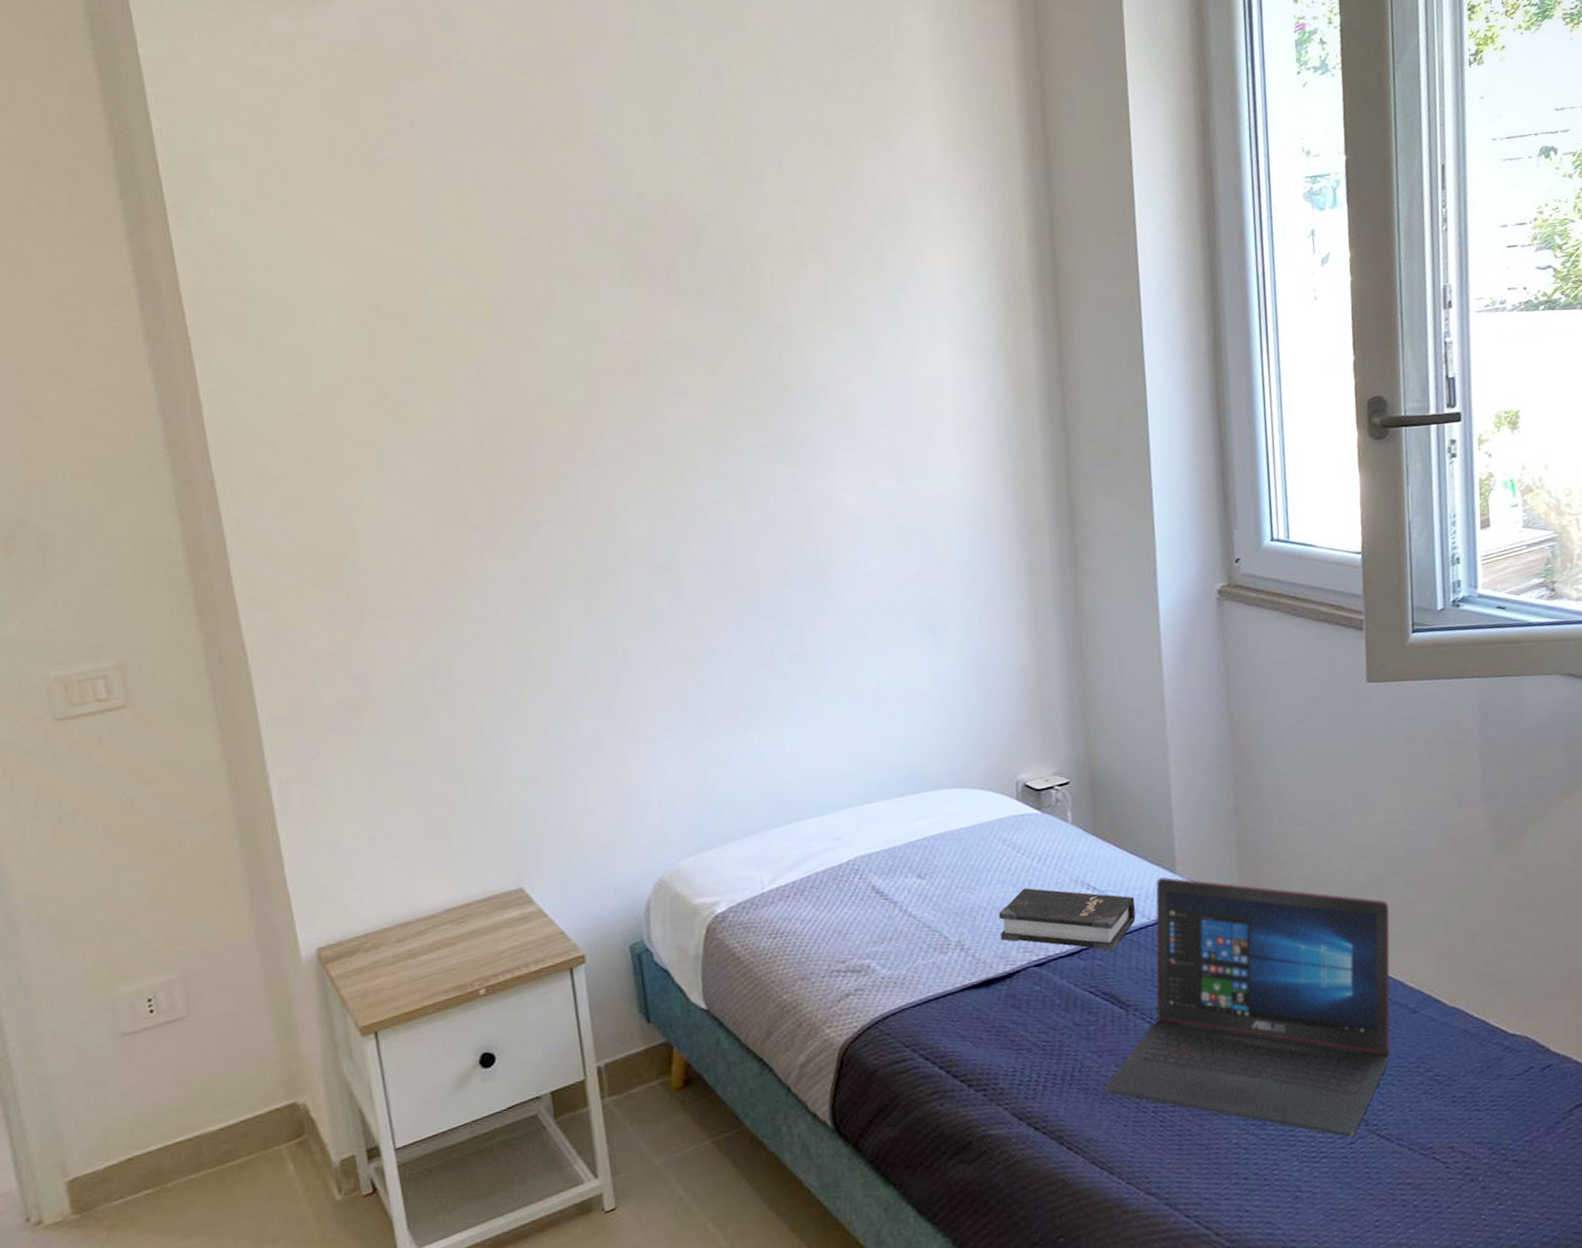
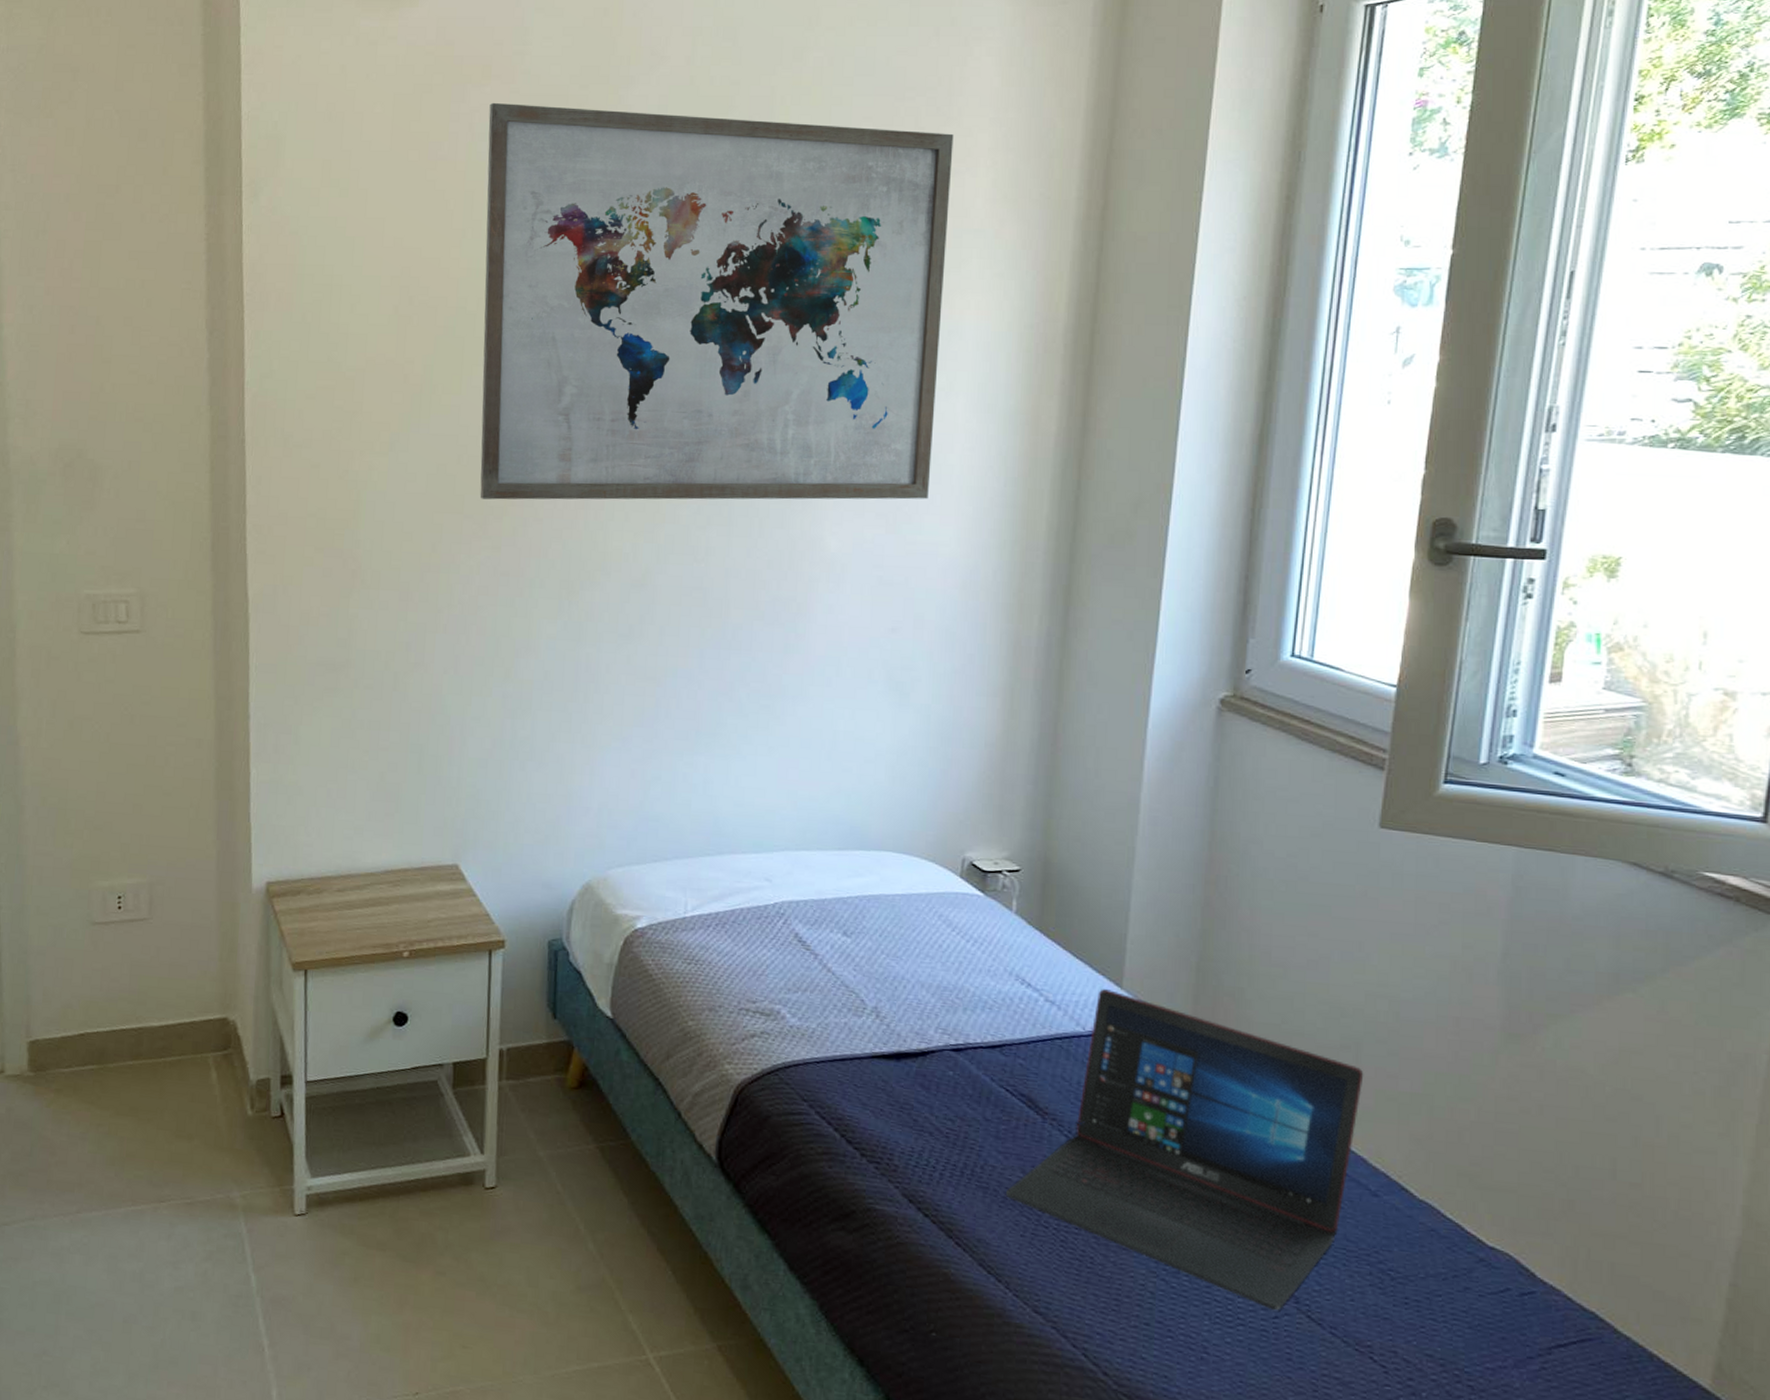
wall art: none [429,88,930,507] -> present [480,102,954,500]
hardback book: present [998,888,1136,951] -> none [919,968,1072,1054]

